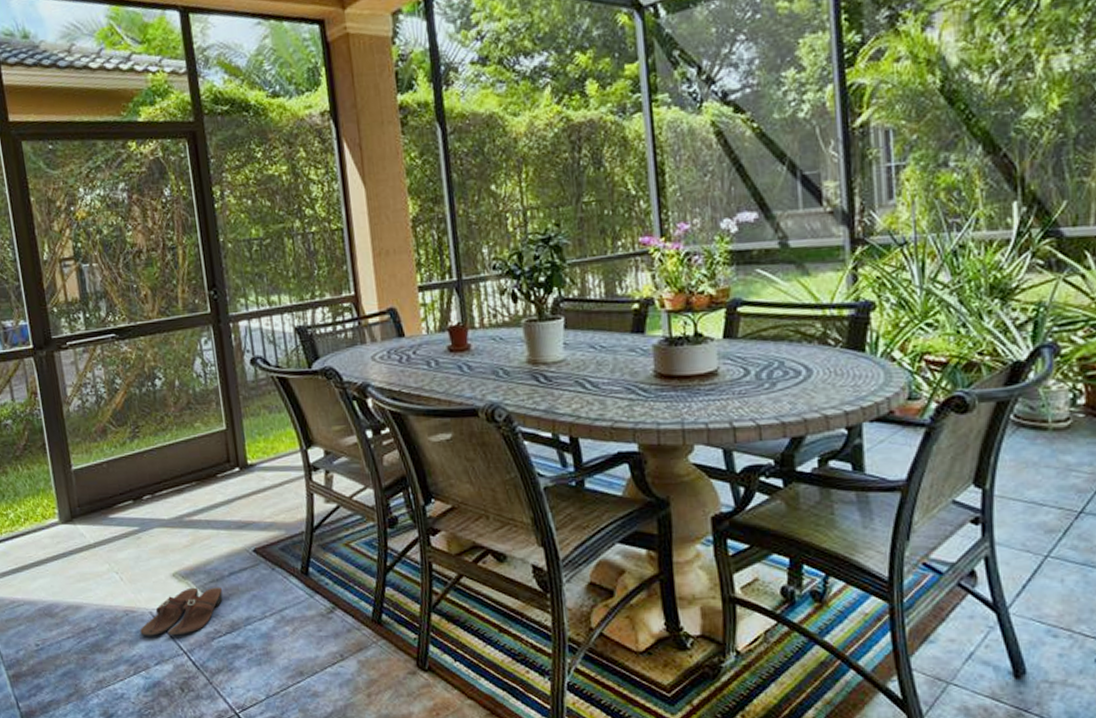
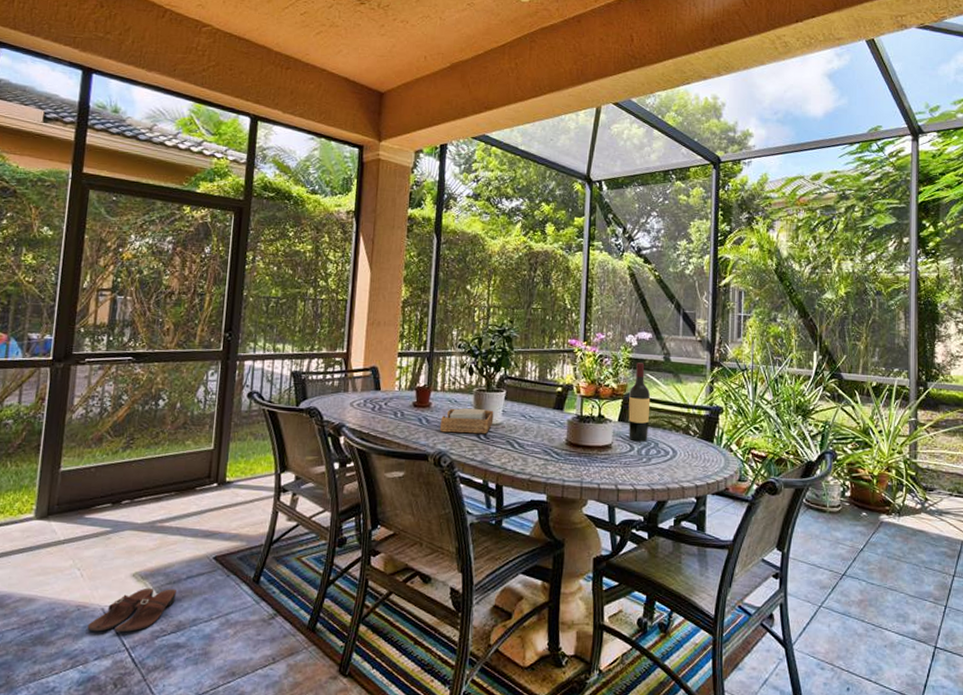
napkin holder: none [486,344,554,380] -> present [440,408,494,435]
wine bottle: none [734,255,768,363] -> present [628,362,651,442]

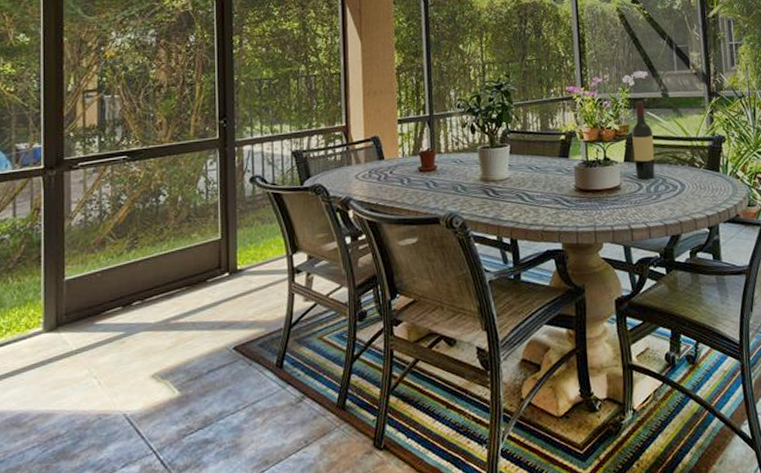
flip-flop: present [87,587,176,633] -> none [111,384,199,439]
napkin holder: present [440,408,494,435] -> none [448,165,501,194]

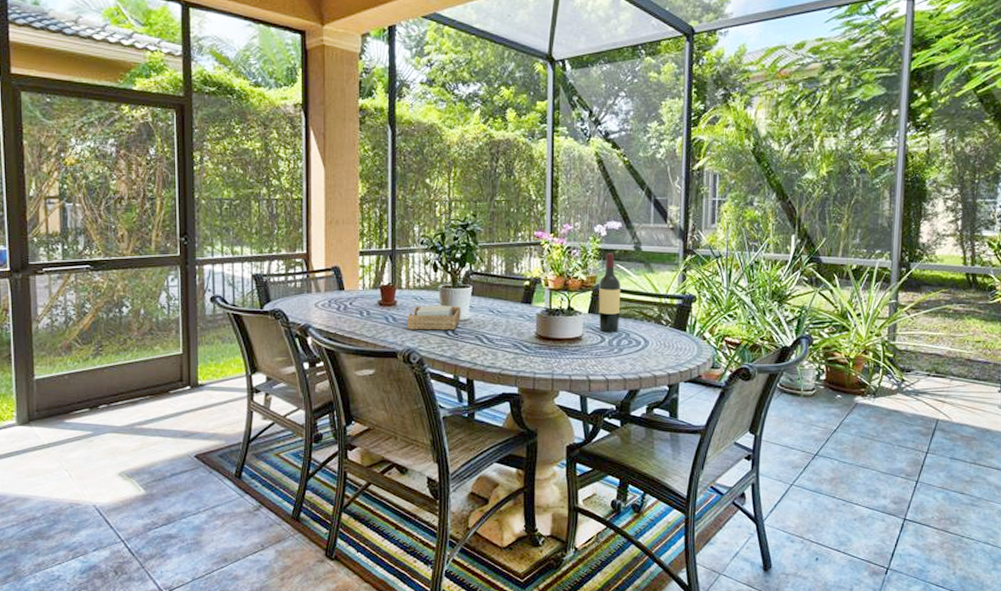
napkin holder: none [448,165,501,194] -> present [408,304,461,331]

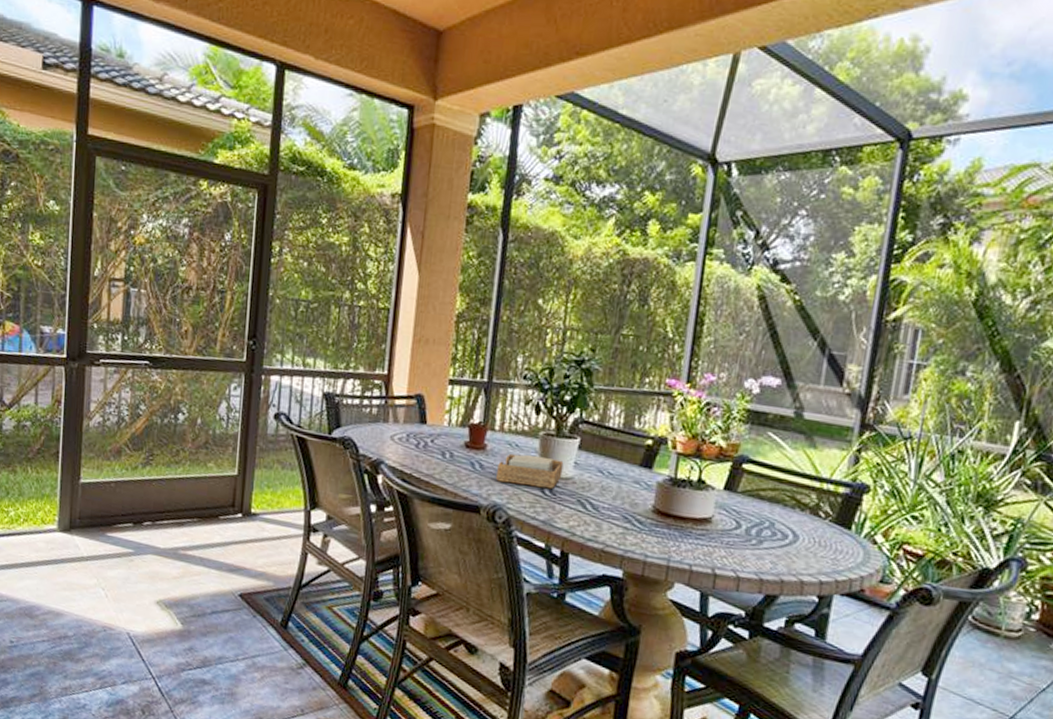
wine bottle: present [598,253,621,333] -> none [736,416,771,519]

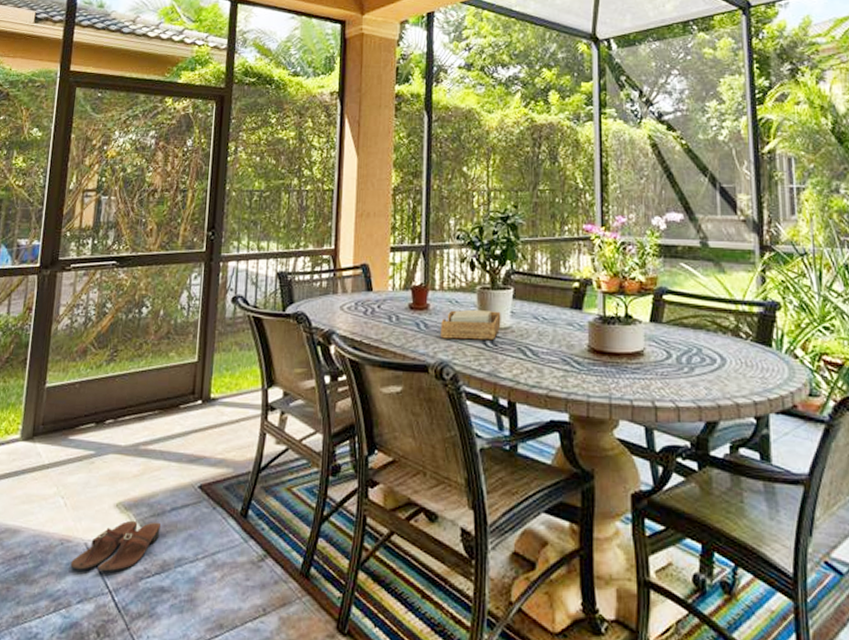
flip-flop: none [114,617,201,661] -> present [70,520,161,572]

